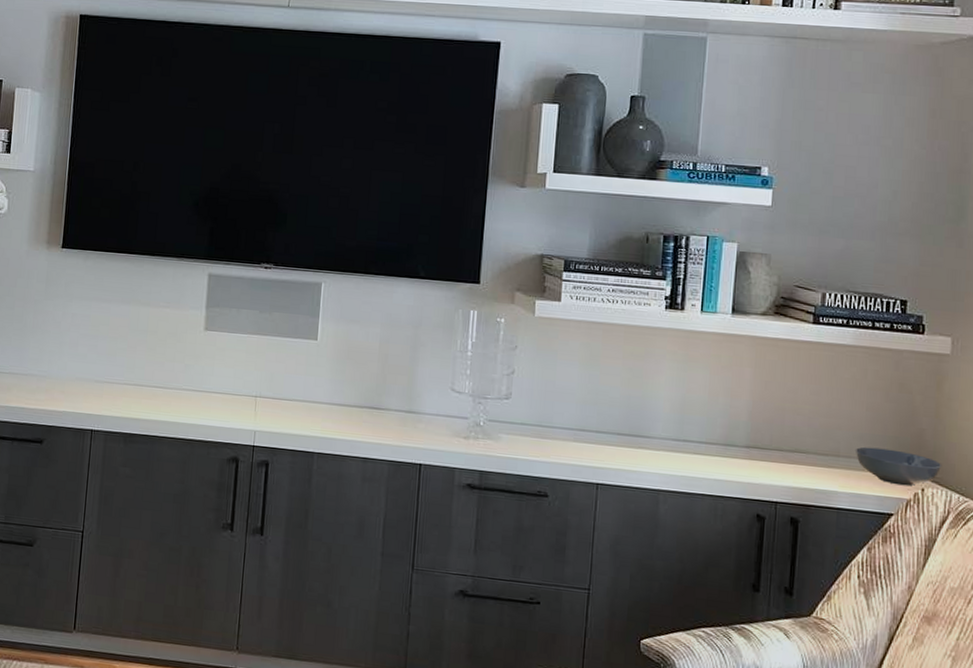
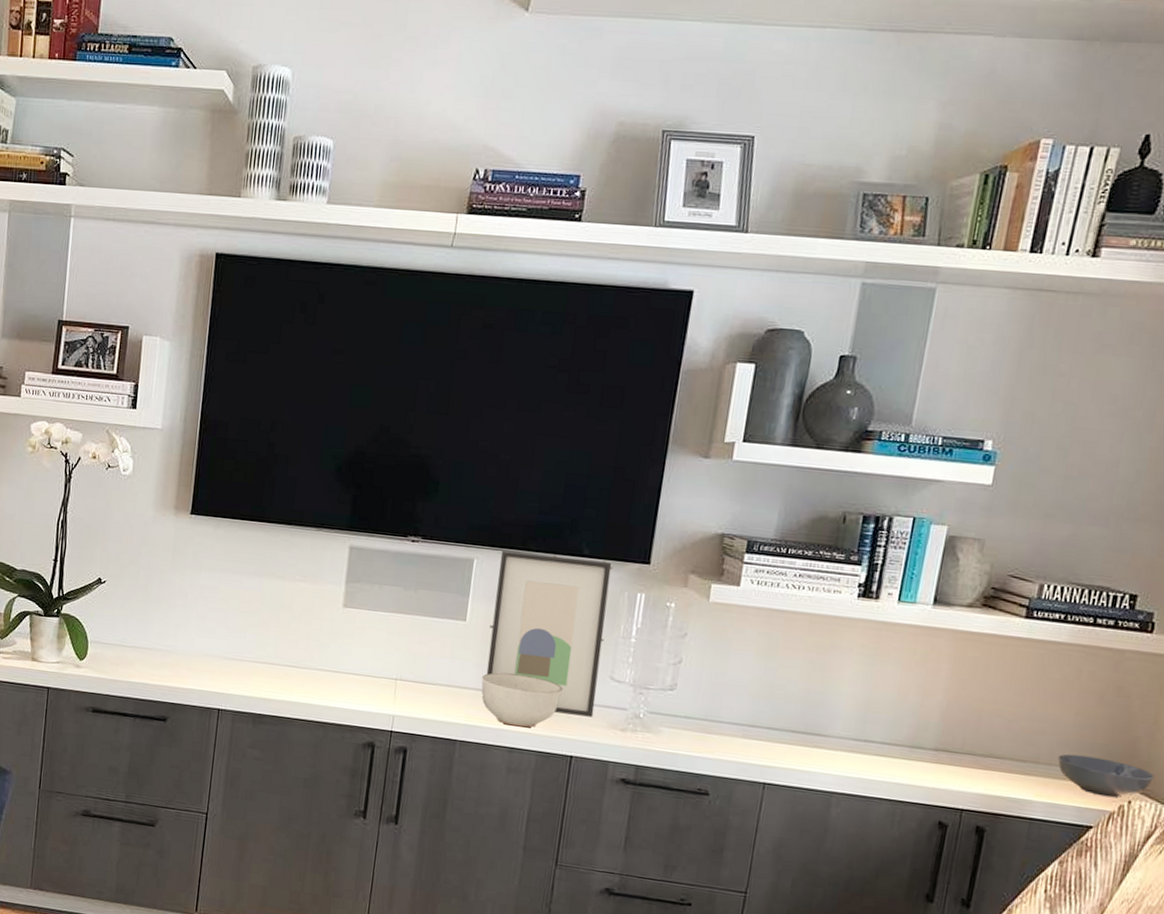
bowl: none [334,387,410,439] -> present [481,672,564,728]
picture frame: none [338,275,447,427] -> present [486,551,613,718]

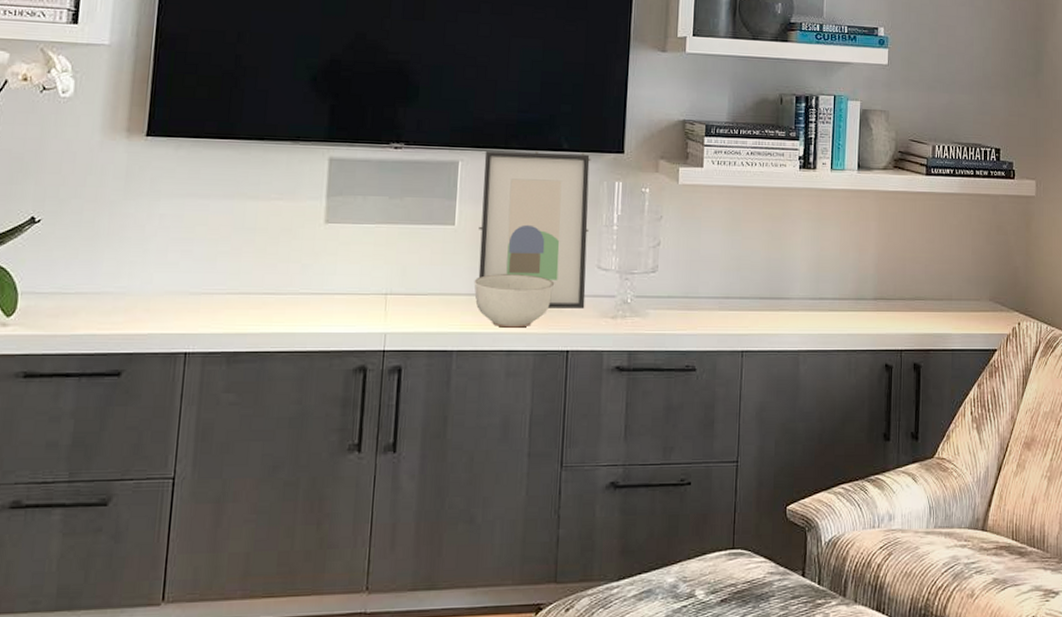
bowl: present [1057,754,1156,798] -> none [964,288,1033,322]

